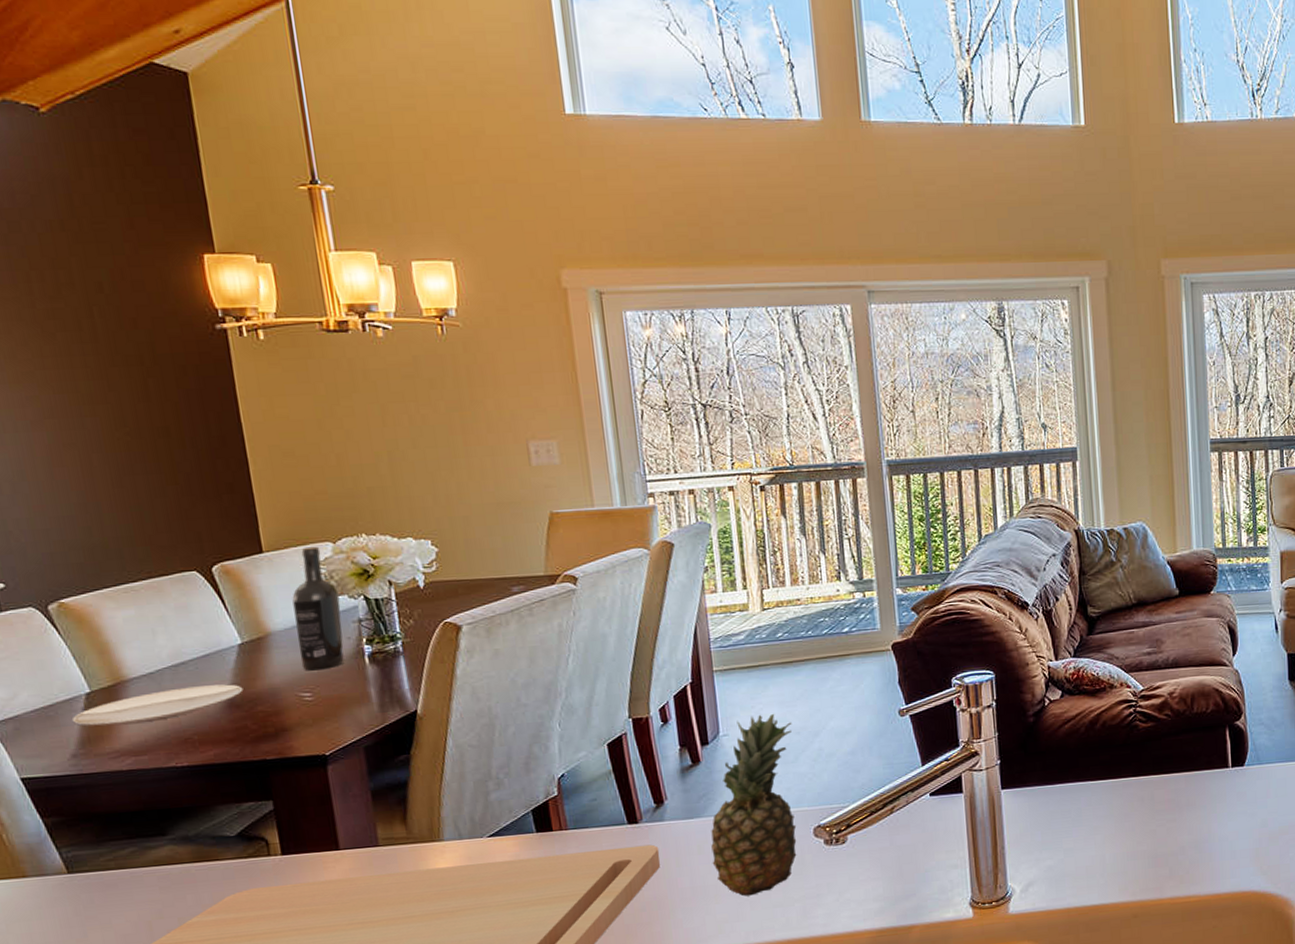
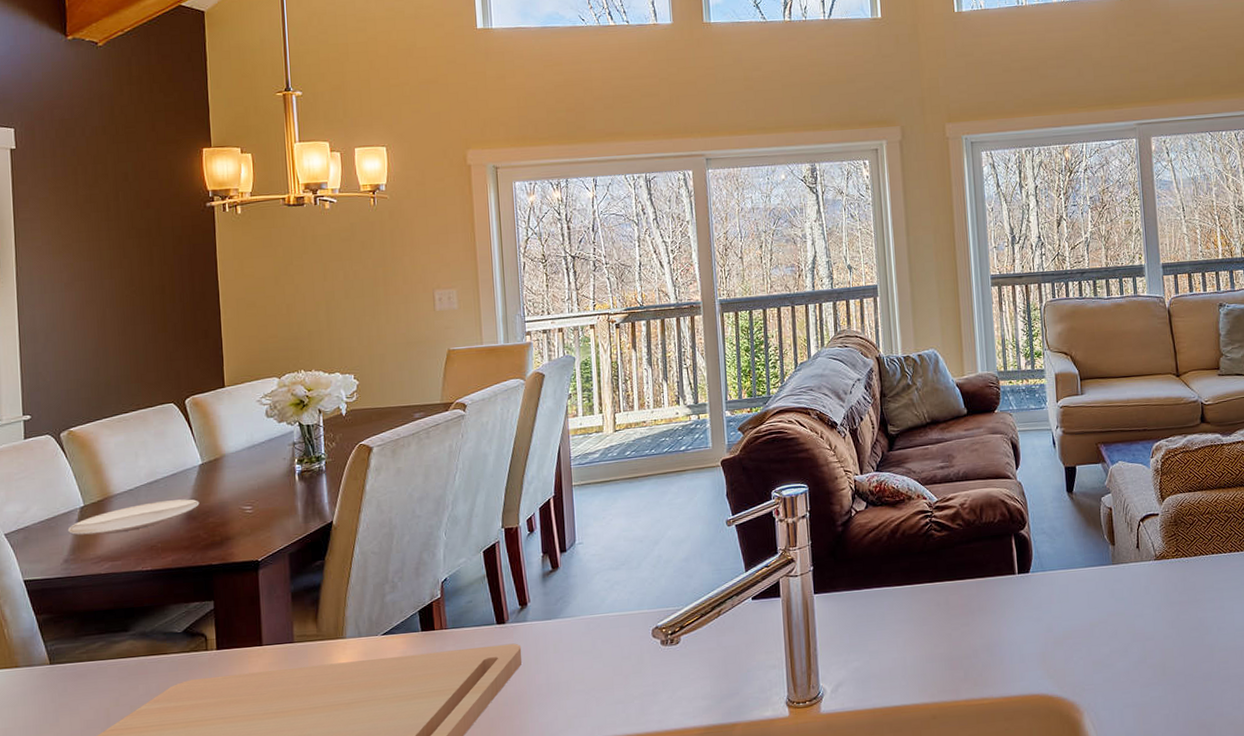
wine bottle: present [292,546,344,671] -> none [244,381,280,487]
fruit: present [711,714,797,896] -> none [565,524,638,693]

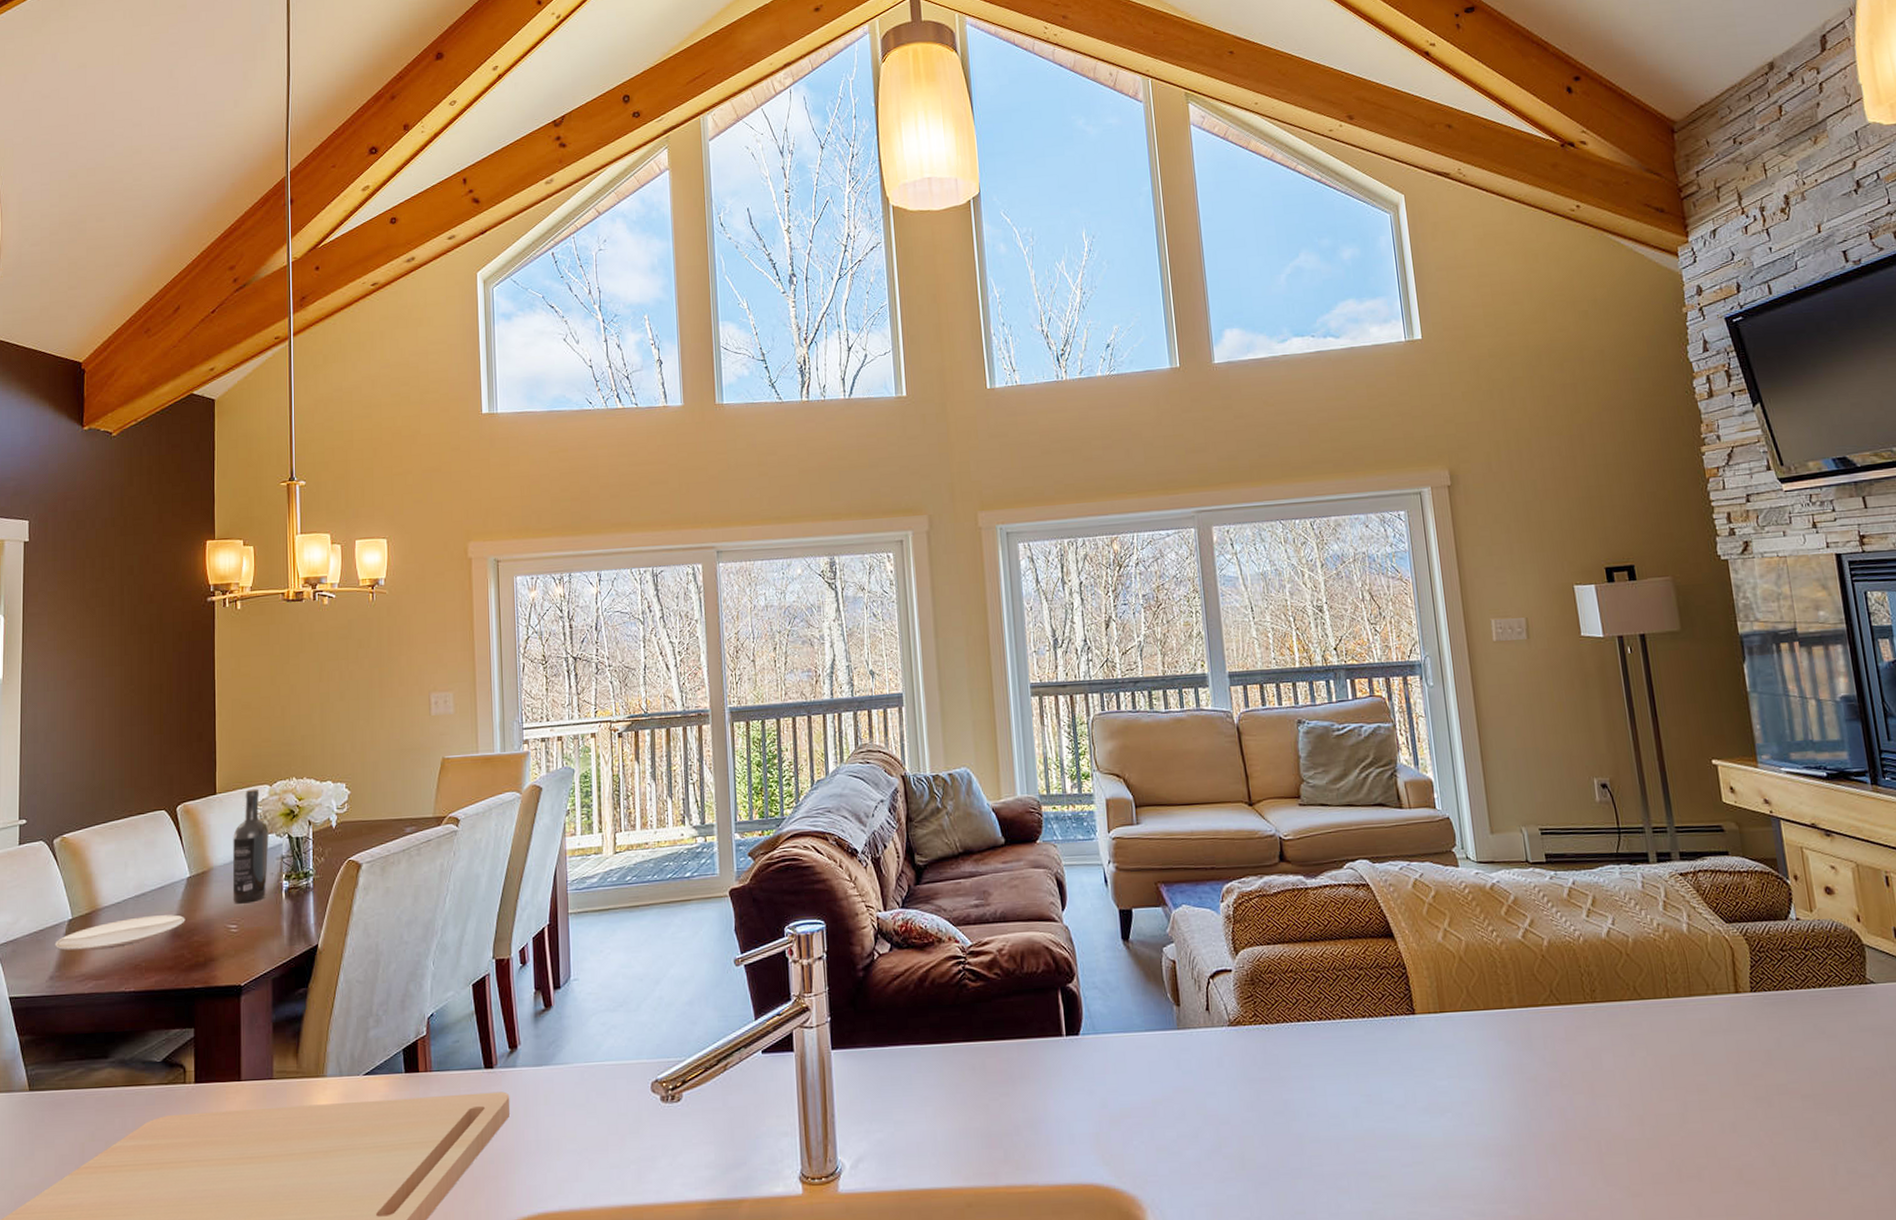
wine bottle: none [244,381,280,487] -> present [232,788,269,904]

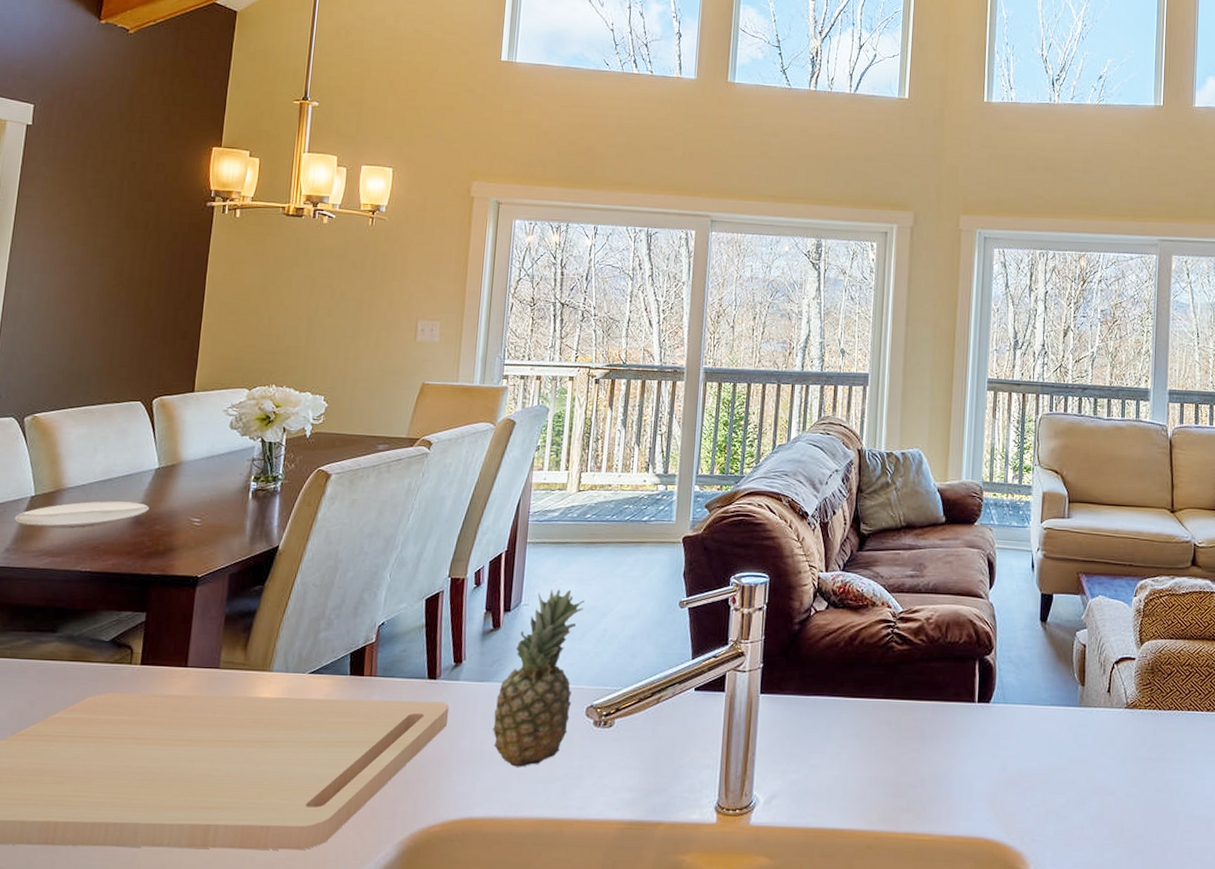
wine bottle: present [232,788,269,904] -> none [199,391,243,500]
fruit: none [556,959,636,1154] -> present [492,589,585,767]

